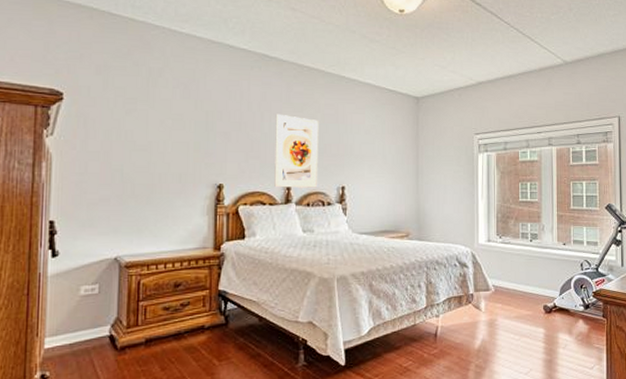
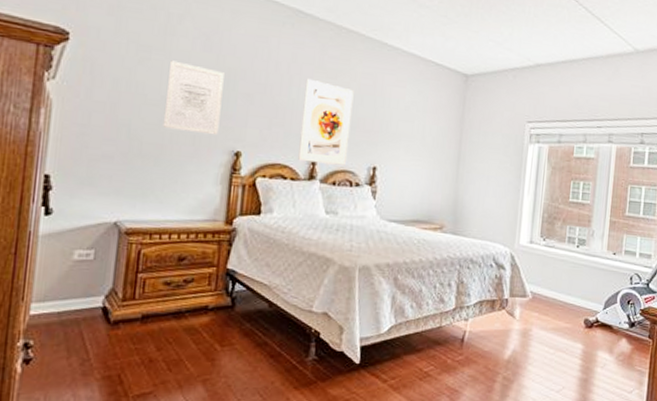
wall art: none [151,109,203,172] -> present [162,60,224,135]

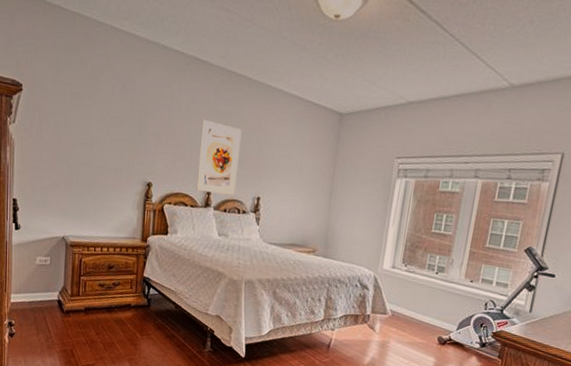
wall art: present [162,60,224,135] -> none [93,106,137,169]

